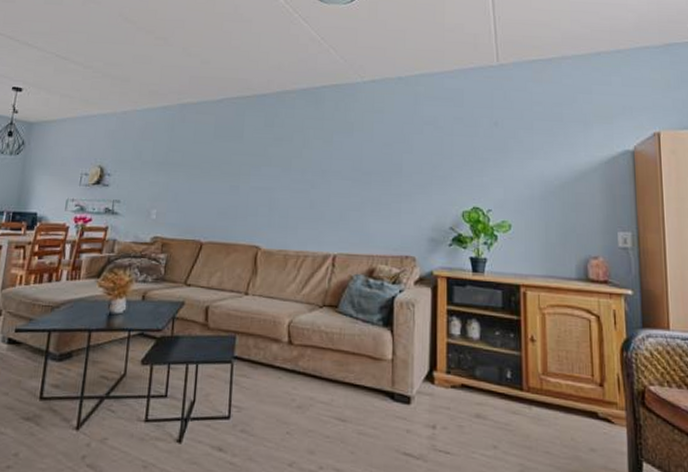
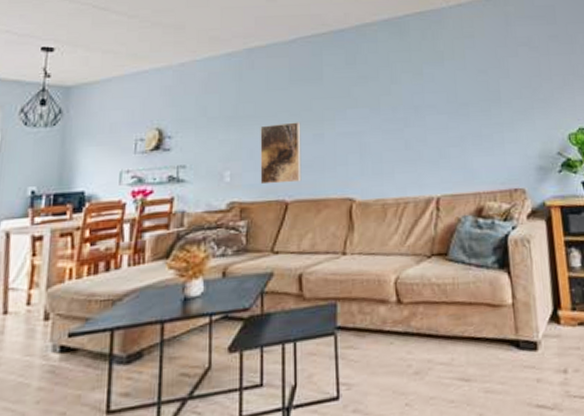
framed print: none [181,173,220,227] -> present [260,122,302,185]

